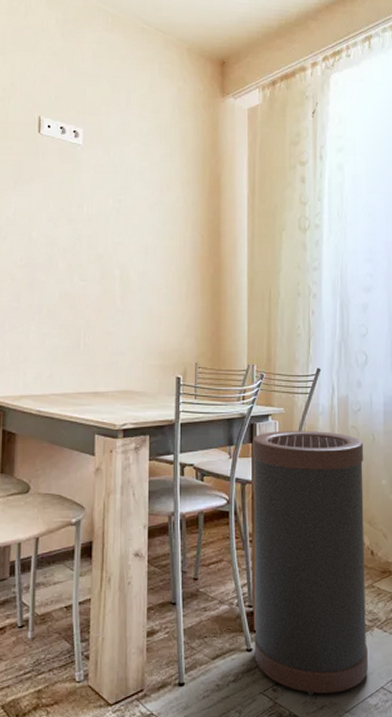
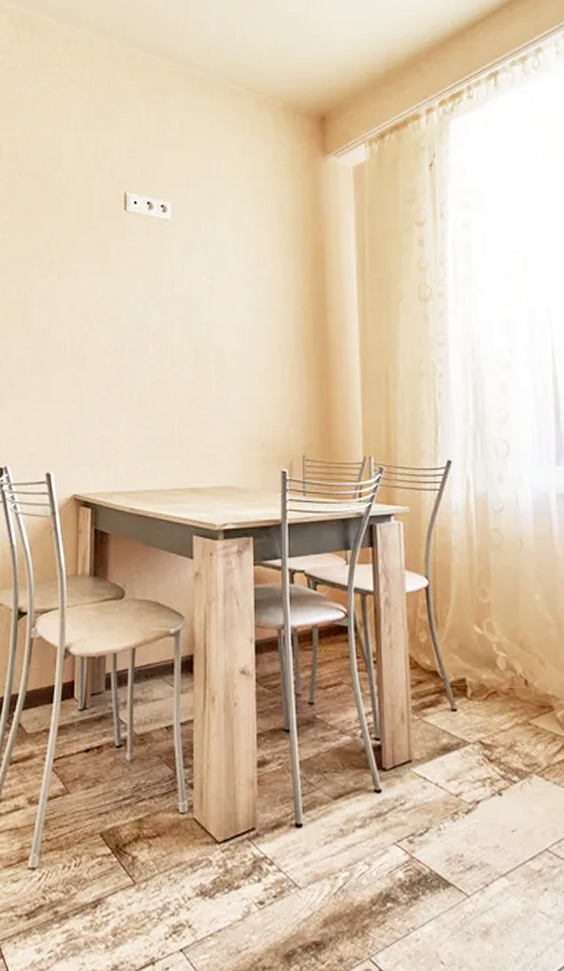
trash can: present [253,430,368,696] -> none [373,533,527,852]

